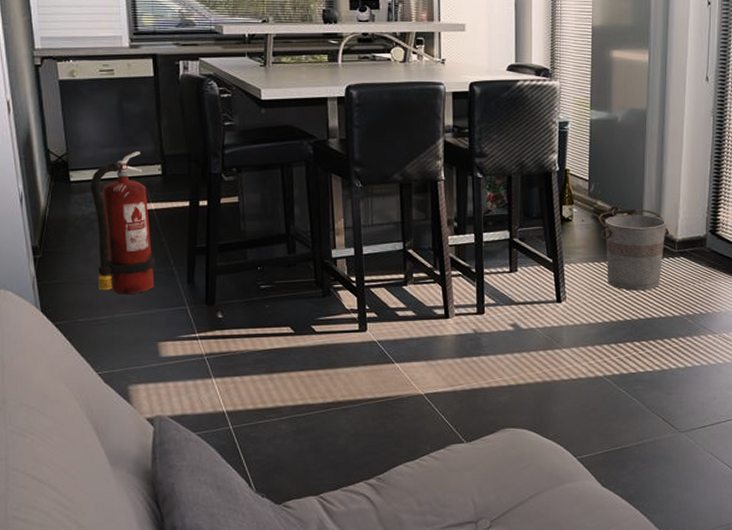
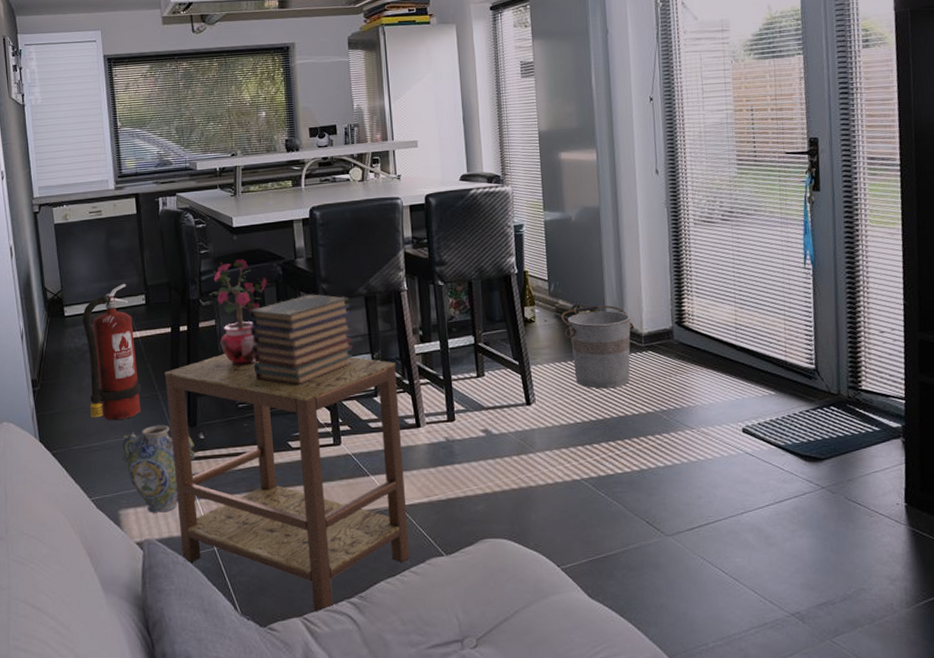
ceramic jug: none [132,301,213,390] -> present [121,424,196,513]
side table: none [181,232,431,492] -> present [164,354,411,612]
potted plant: none [235,134,298,246] -> present [212,258,269,366]
book stack: none [276,177,386,270] -> present [249,294,354,386]

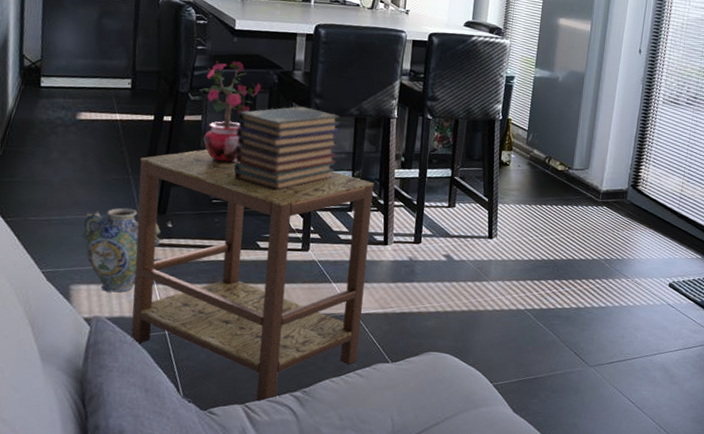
fire extinguisher: present [82,284,142,421] -> none [54,65,114,198]
bucket: present [560,305,635,389] -> none [533,159,596,234]

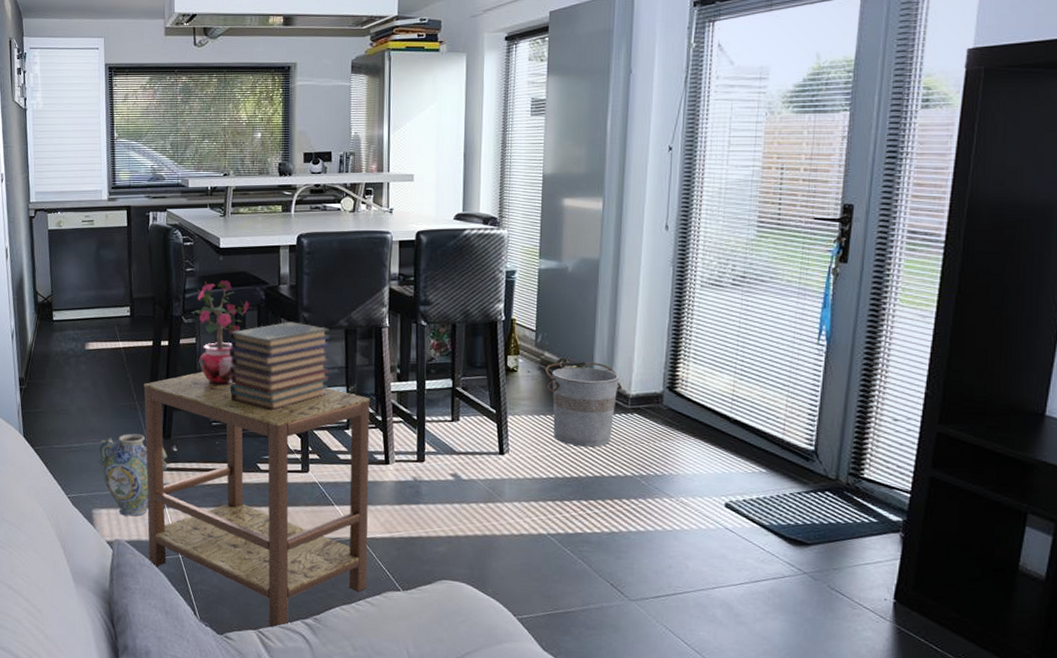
bucket: none [533,159,596,234] -> present [544,361,623,447]

